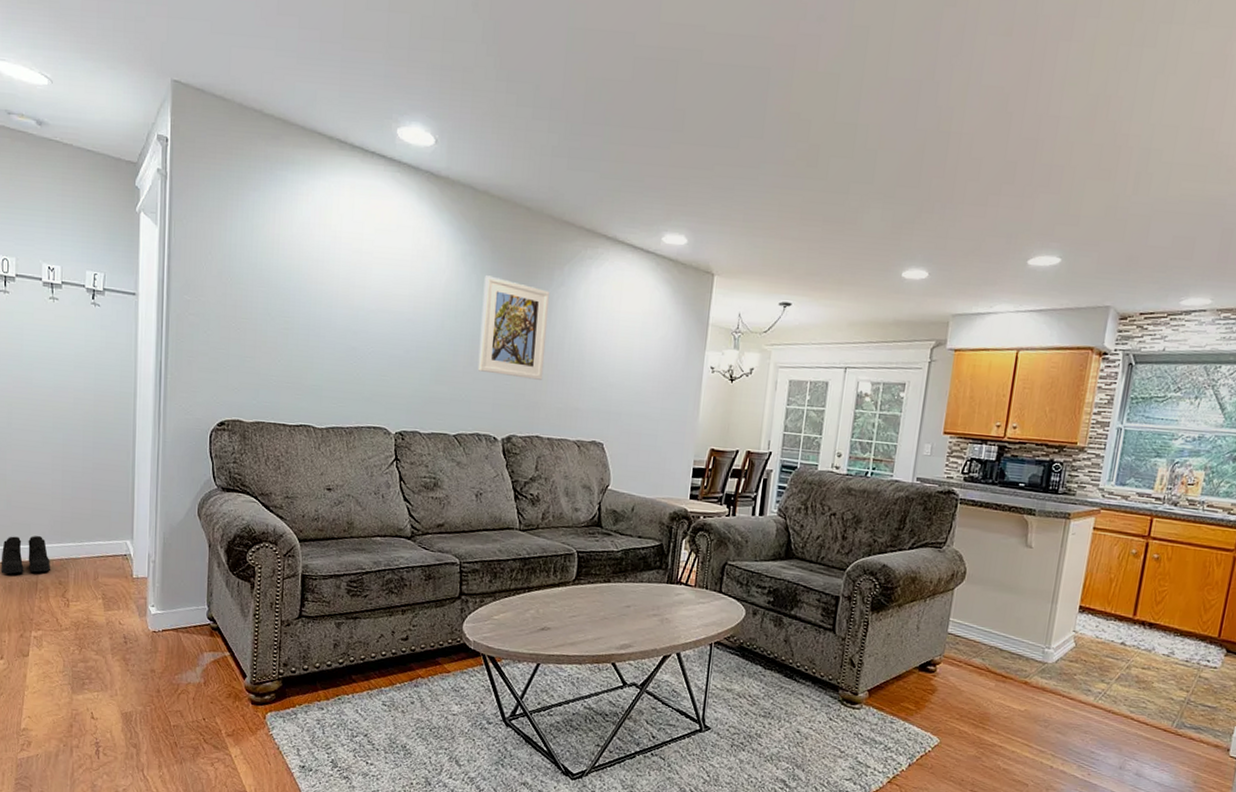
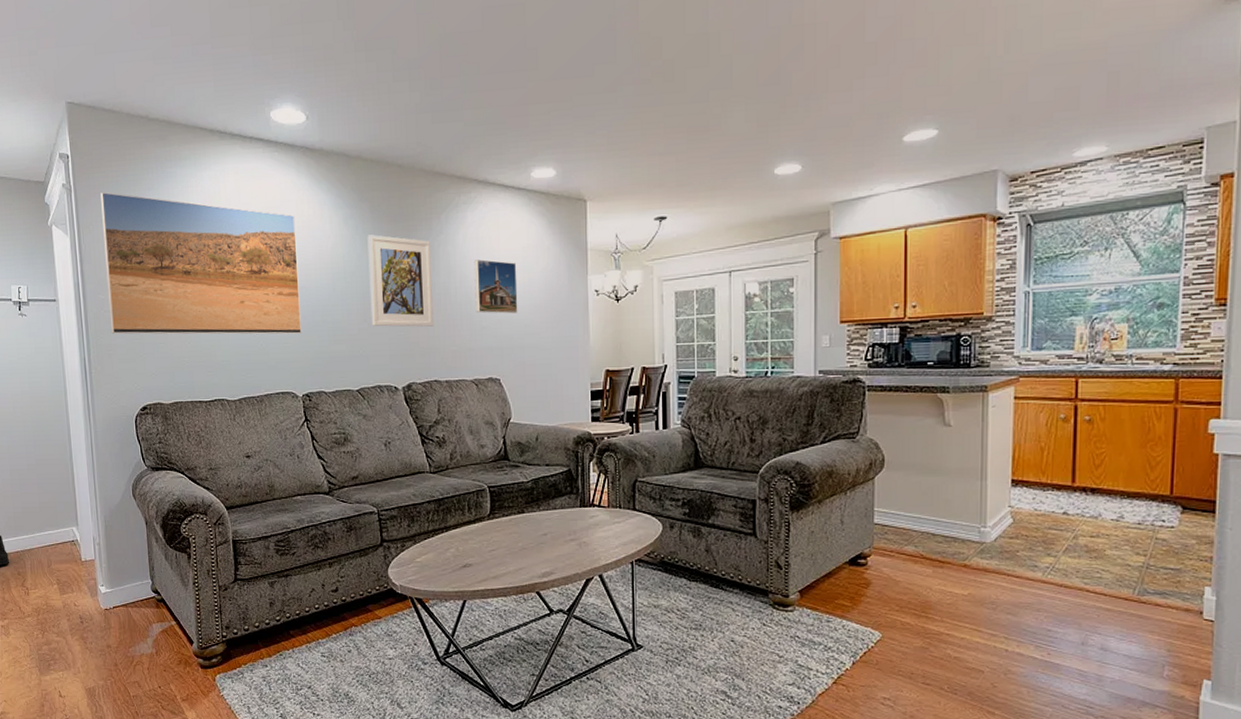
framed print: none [194,184,411,369] -> present [100,191,302,335]
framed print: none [587,318,636,379] -> present [474,259,518,314]

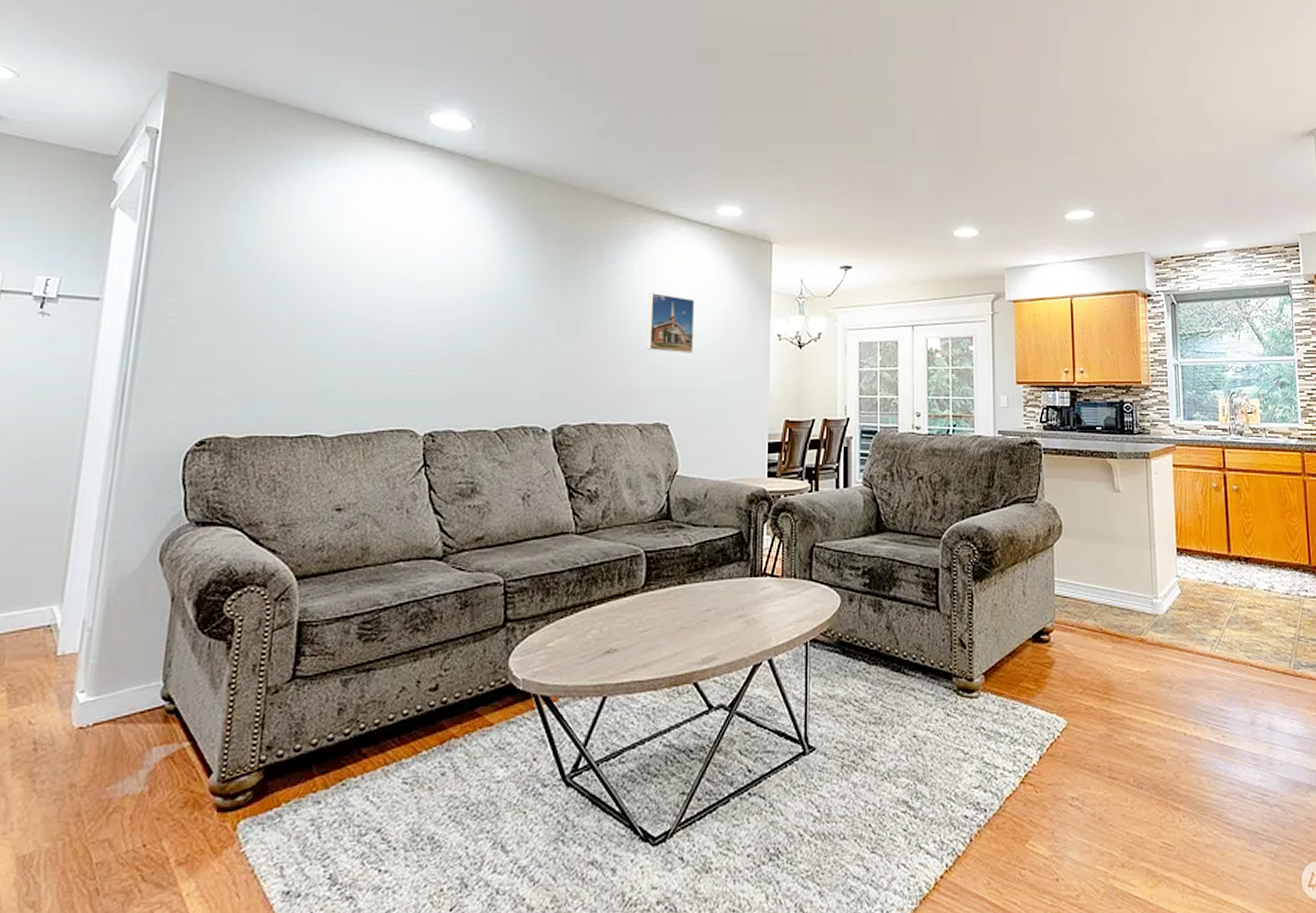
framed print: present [100,191,302,335] -> none [172,176,444,362]
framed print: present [367,235,434,327] -> none [522,256,602,362]

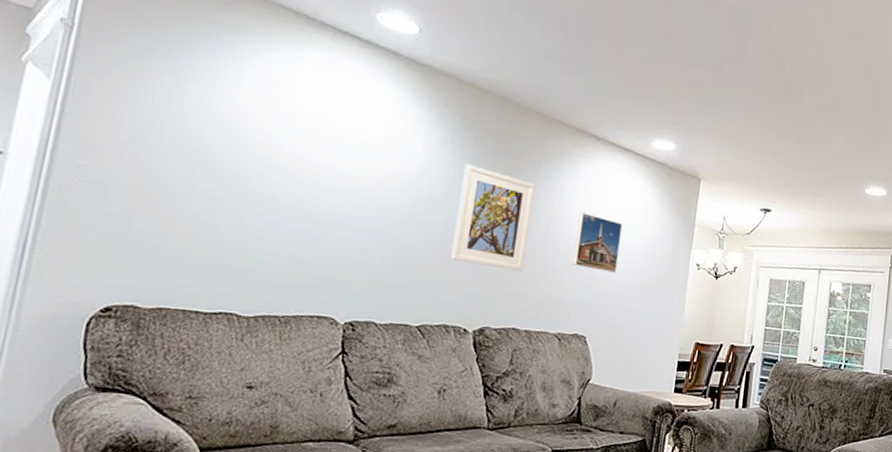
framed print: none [522,256,602,362] -> present [450,164,536,271]

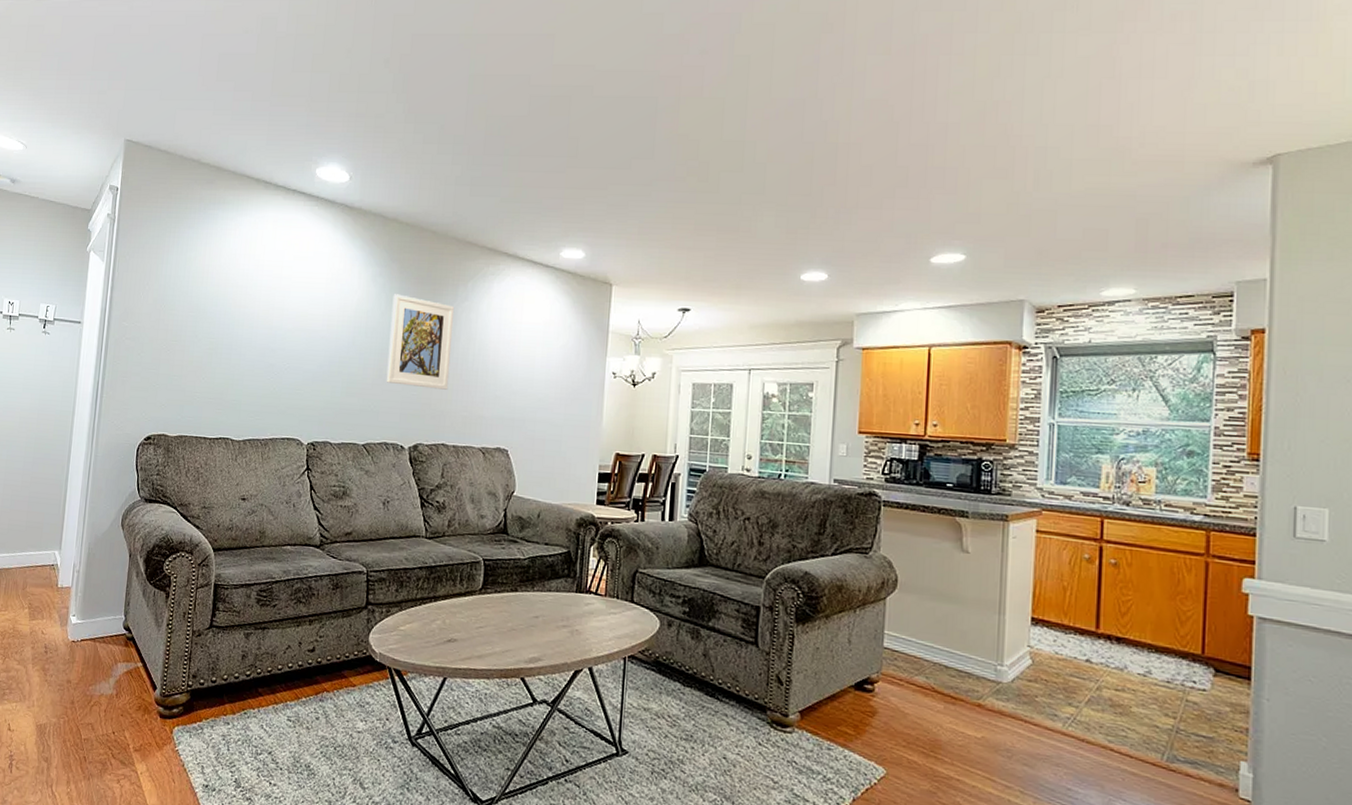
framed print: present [572,212,623,273] -> none [491,329,537,386]

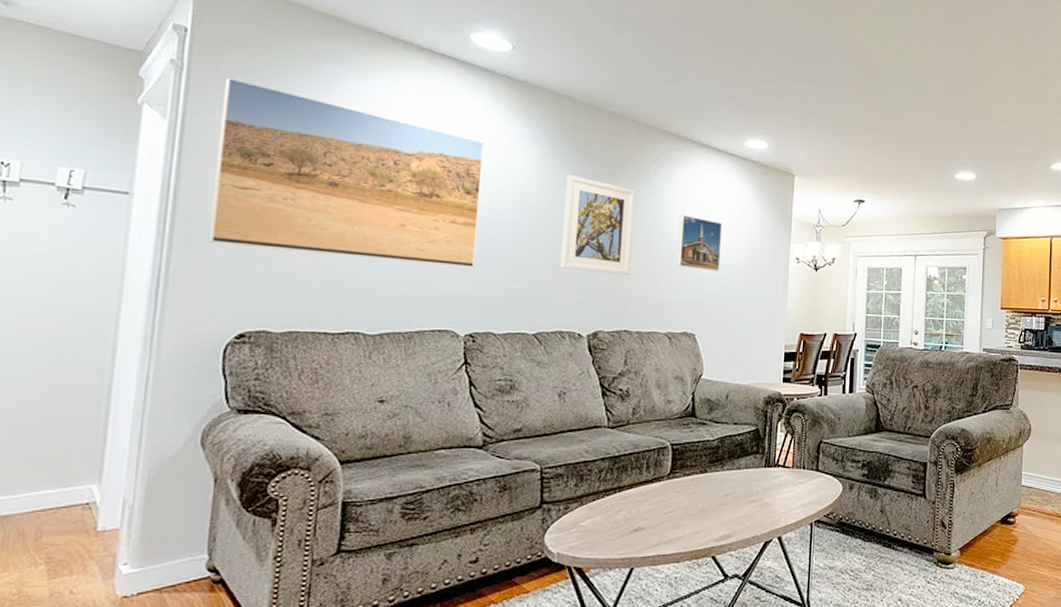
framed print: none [128,225,326,383] -> present [208,77,485,269]
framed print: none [491,329,537,386] -> present [676,215,723,271]

